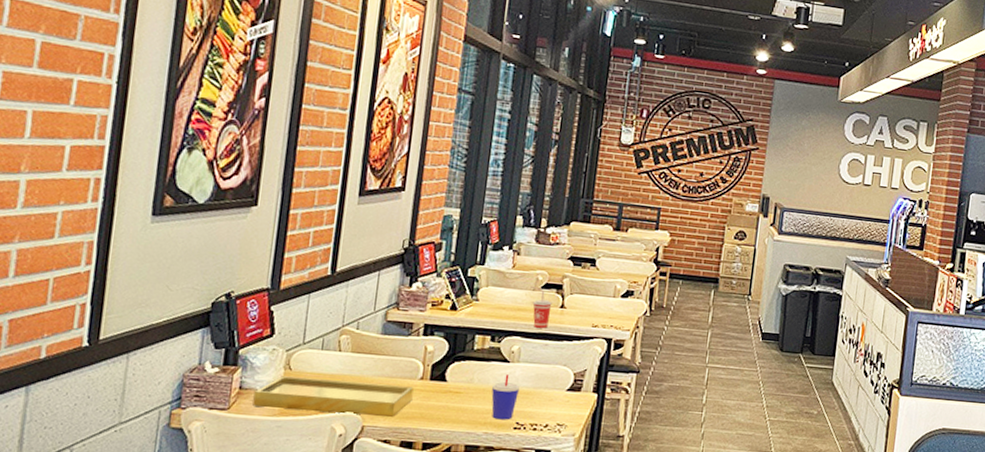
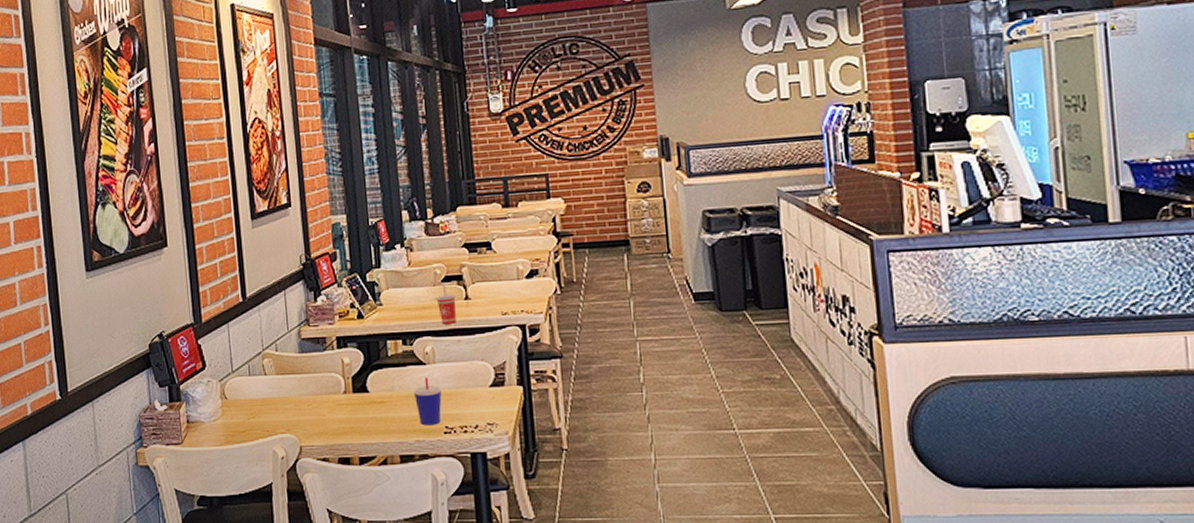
tray: present [253,376,414,417] -> none [200,402,341,438]

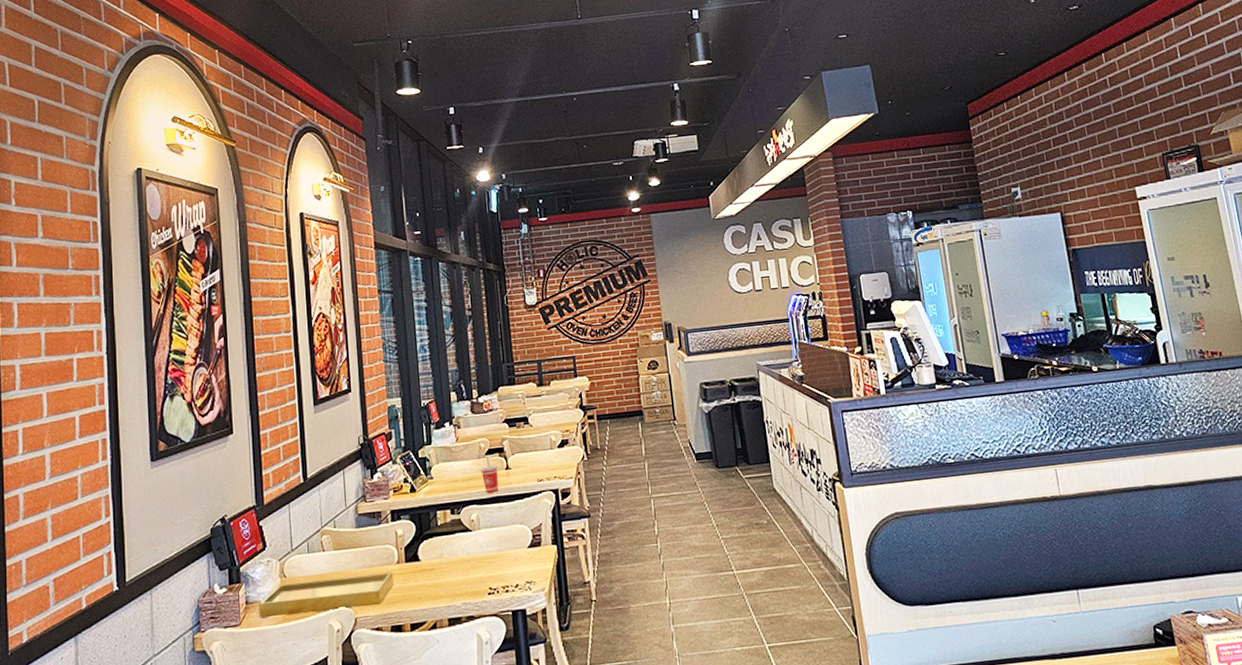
tray: none [200,402,341,438] -> present [259,572,394,617]
beverage cup: present [414,377,442,426] -> none [461,543,486,589]

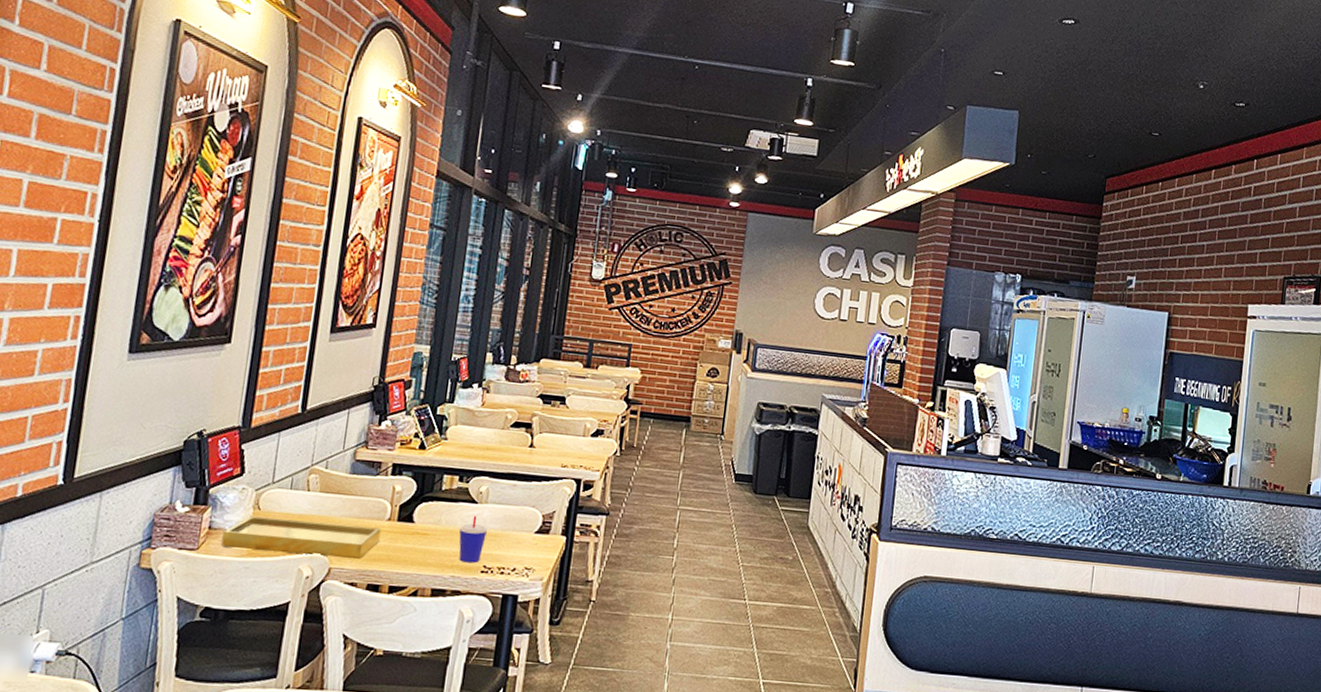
beverage cup: none [461,543,486,589] -> present [459,516,487,563]
beverage cup: present [475,454,498,493] -> none [499,424,521,468]

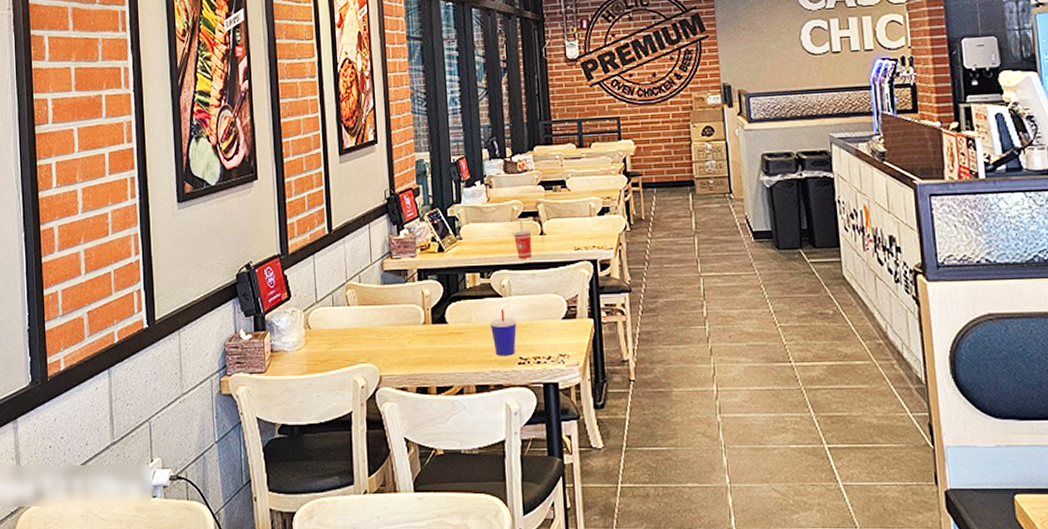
tray: present [221,516,381,559] -> none [283,332,420,366]
beverage cup: none [499,424,521,468] -> present [508,216,532,258]

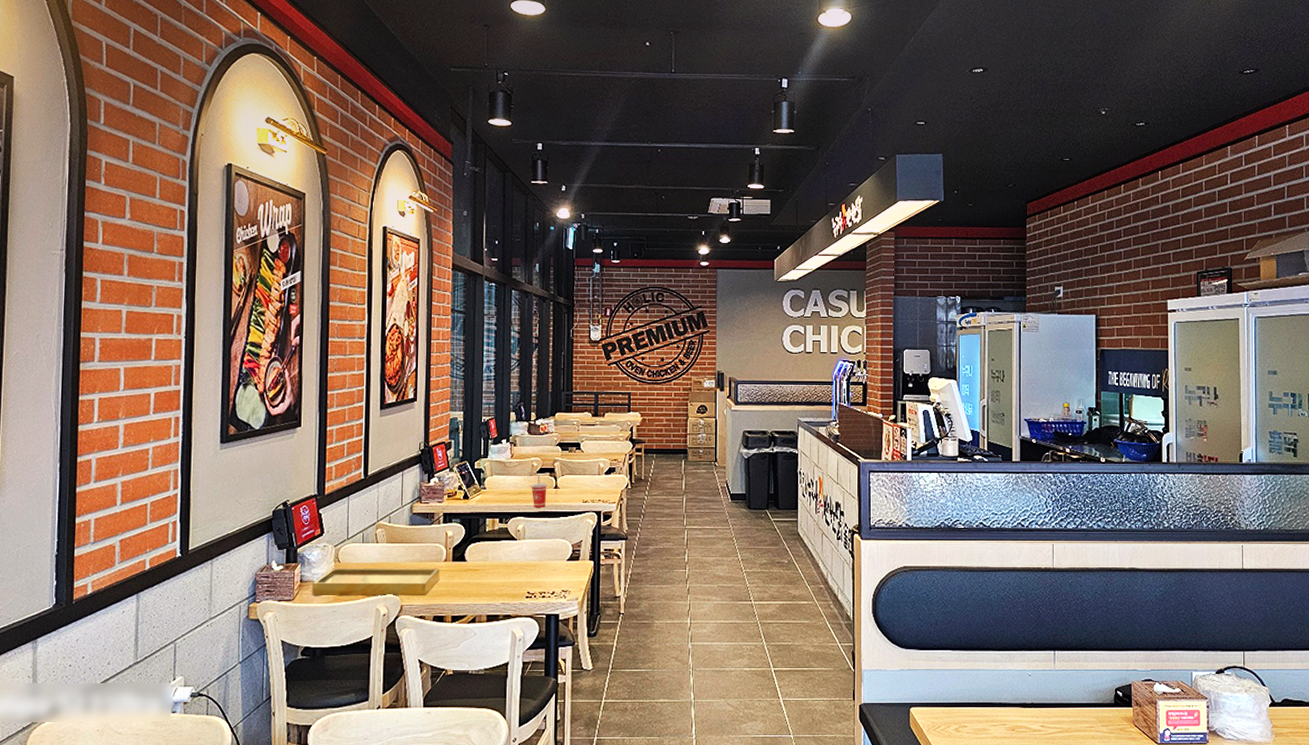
tray: none [283,332,420,366] -> present [312,568,440,595]
beverage cup: present [490,309,517,356] -> none [504,551,527,591]

